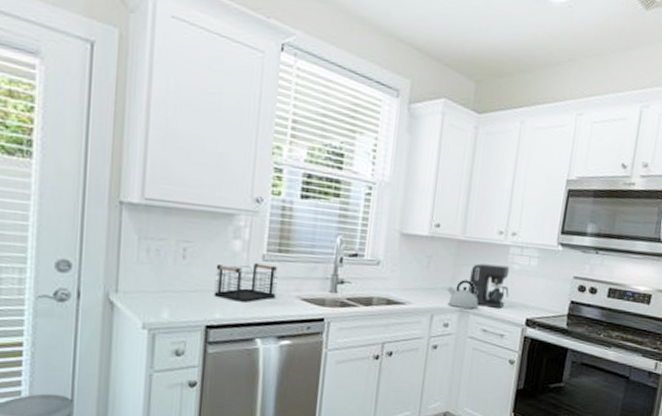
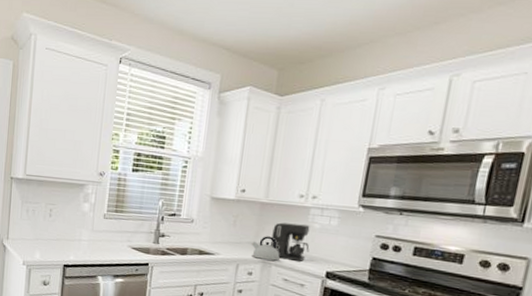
dish rack: present [213,262,278,304] -> none [69,219,115,250]

